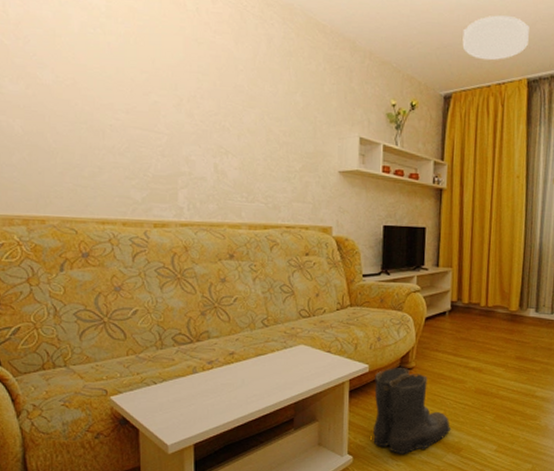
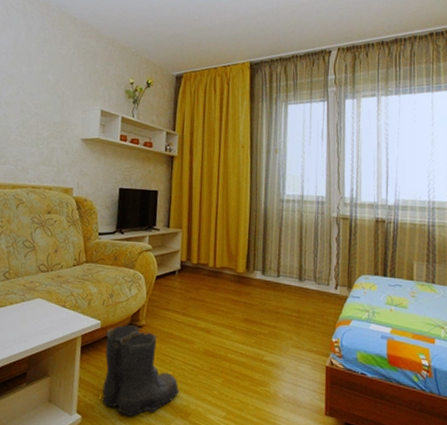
ceiling light: present [462,15,529,61] -> none [192,10,251,47]

